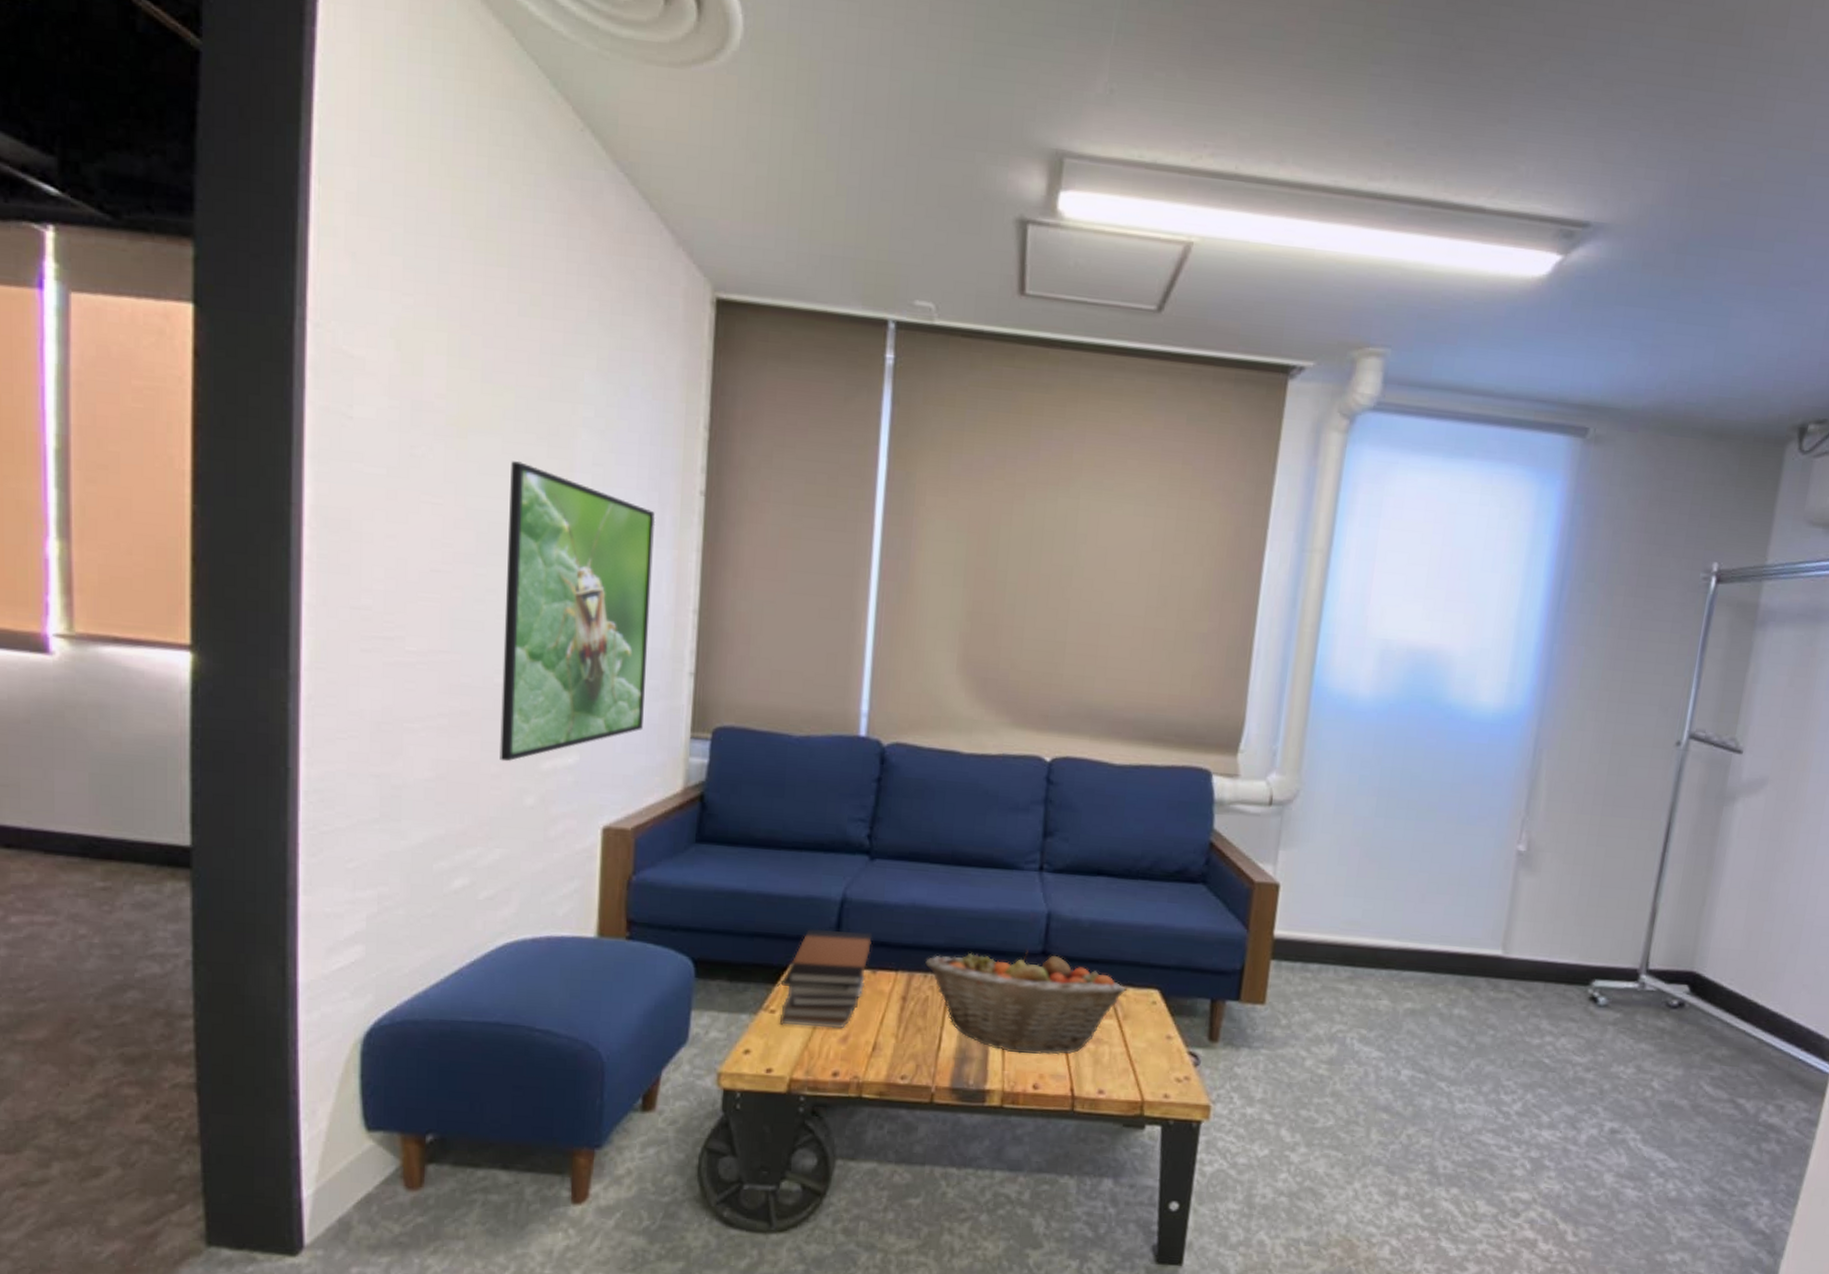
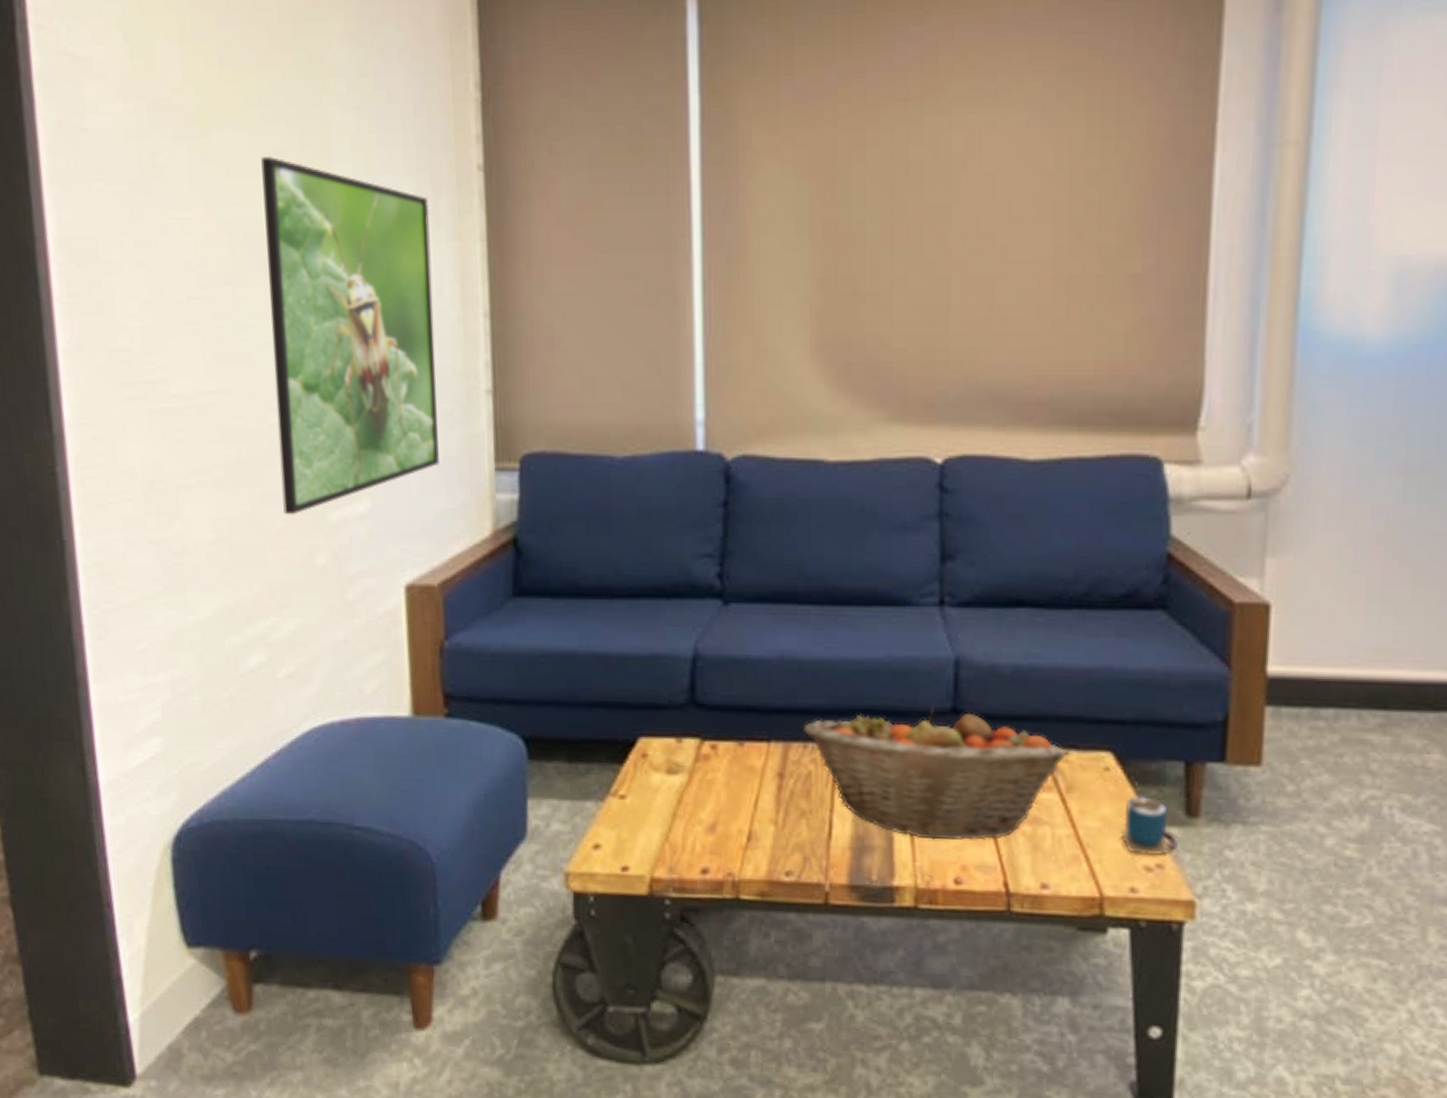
book stack: present [779,929,873,1028] -> none [628,693,736,814]
cup: none [1160,1013,1195,1070] -> present [1120,781,1170,855]

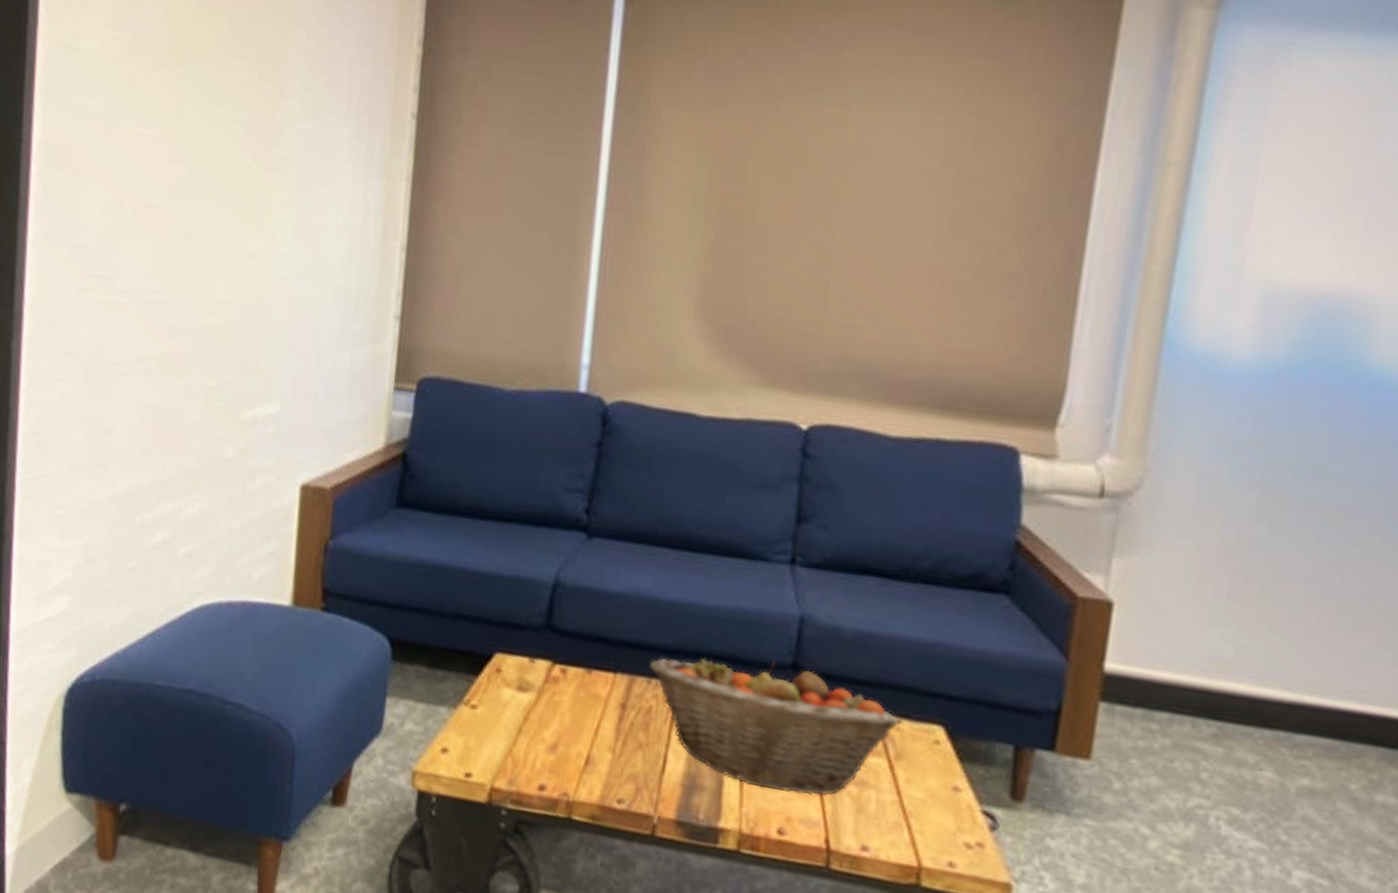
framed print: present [261,157,439,515] -> none [202,88,365,410]
cup: present [1120,781,1170,855] -> none [943,758,992,835]

